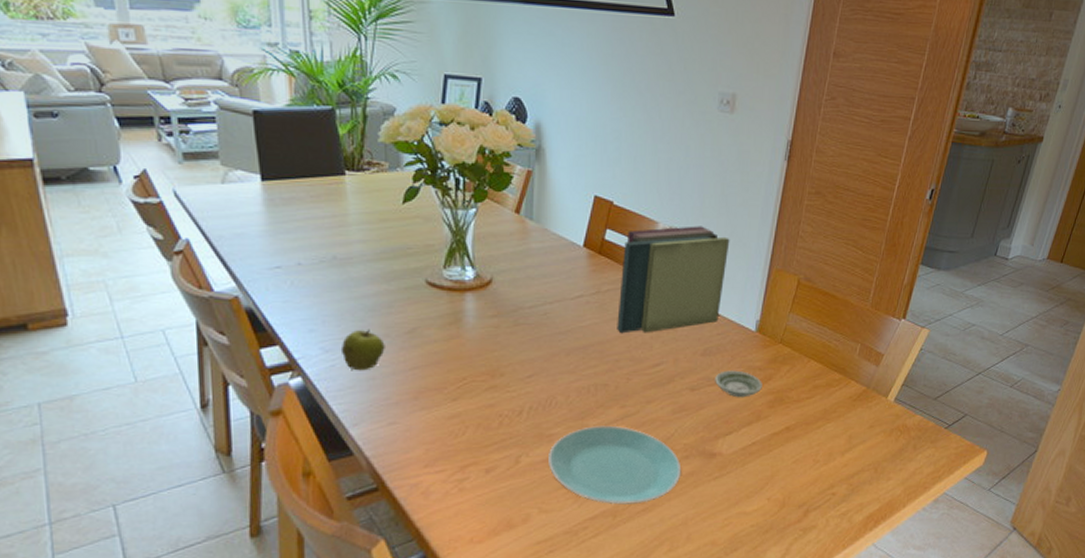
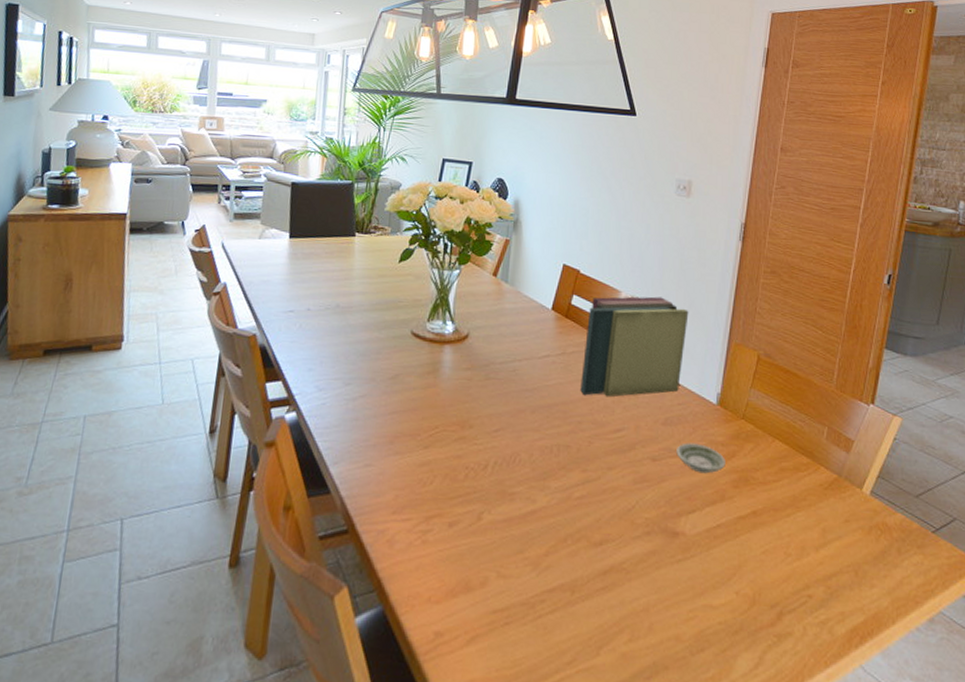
apple: present [340,329,385,371] -> none [332,372,371,411]
plate: present [549,425,682,505] -> none [509,488,643,580]

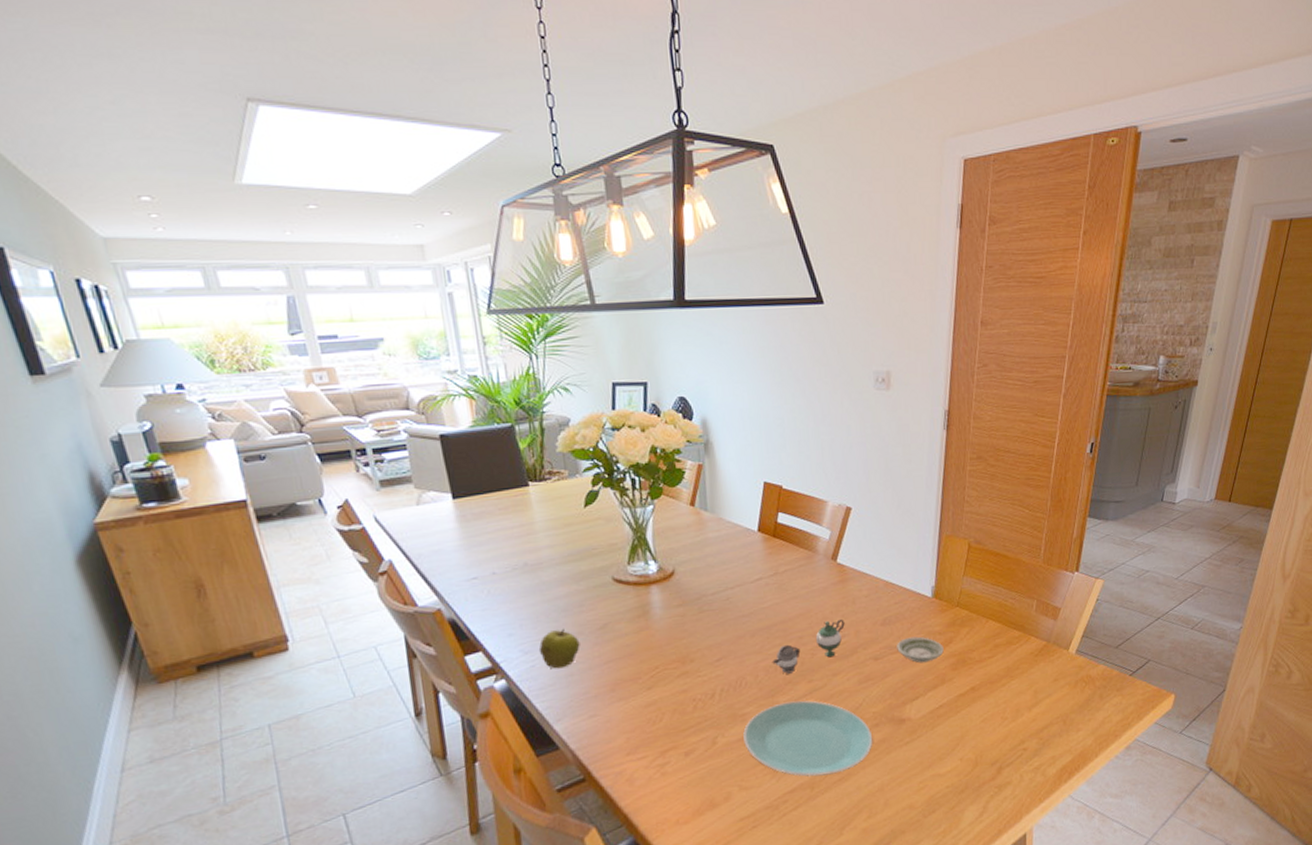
apple: none [332,372,371,411] -> present [538,628,580,669]
plate: none [509,488,643,580] -> present [743,700,873,777]
teapot: none [548,410,626,459] -> present [772,618,845,674]
book: present [580,296,689,397] -> none [796,500,898,611]

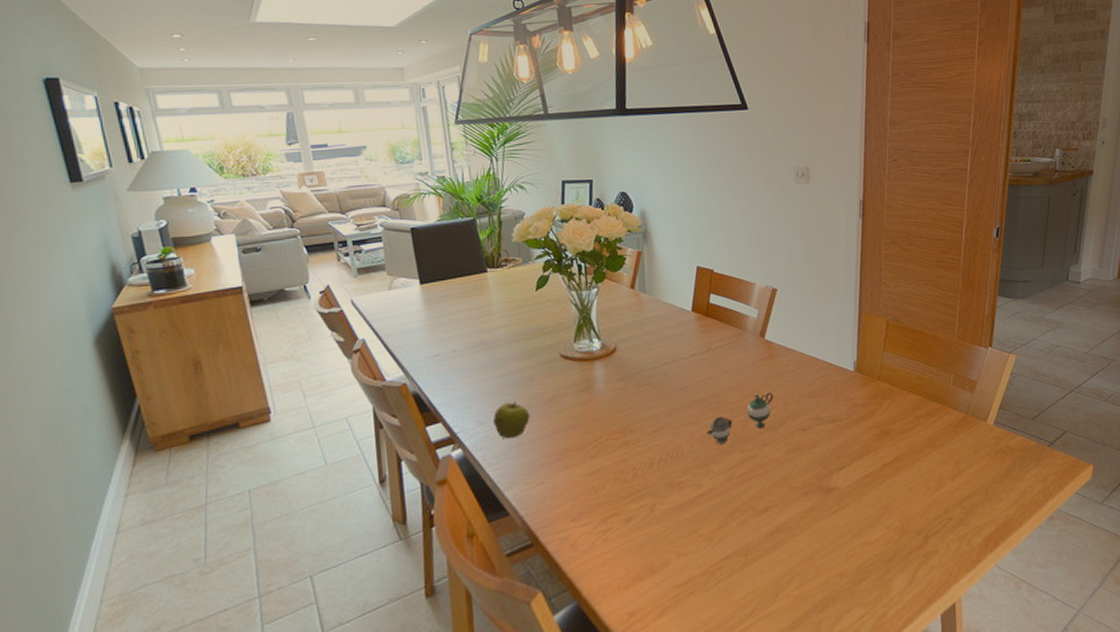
plate: present [743,700,873,777] -> none [680,469,803,544]
saucer: present [897,636,944,663] -> none [823,408,868,434]

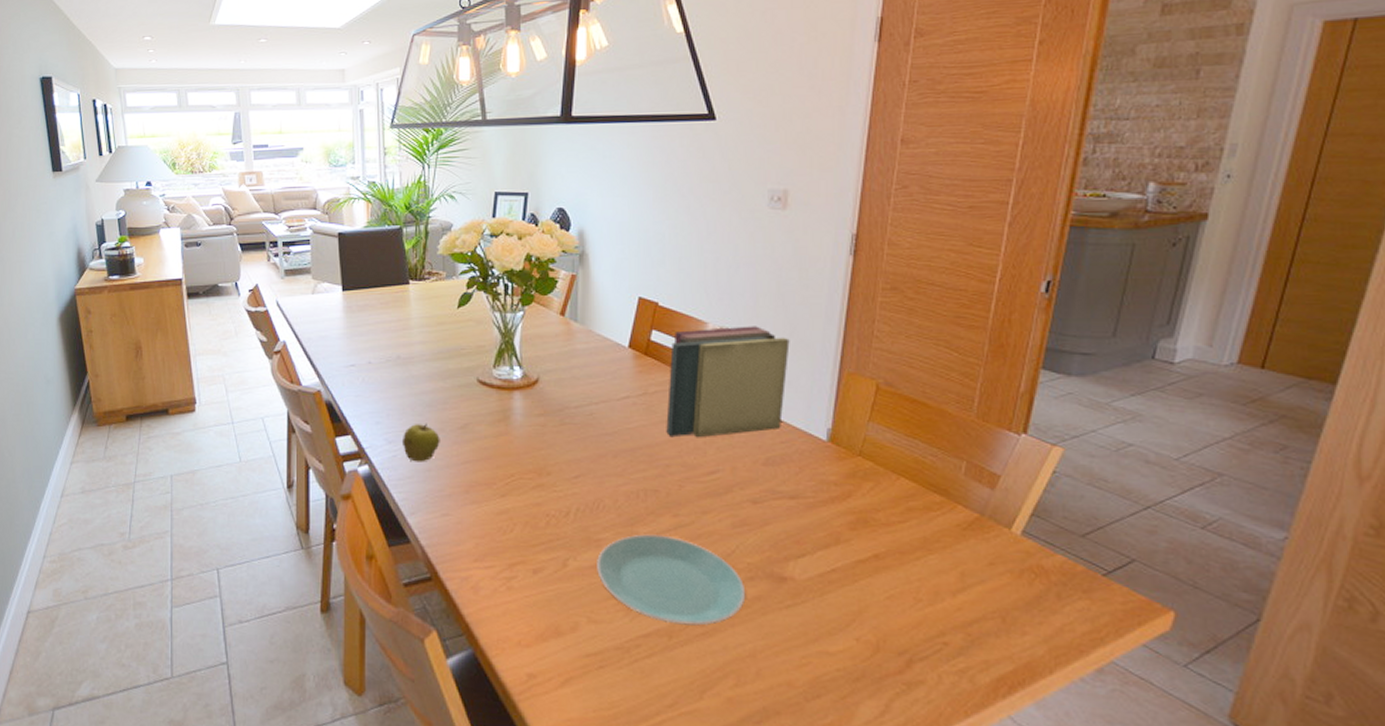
plate: none [680,469,803,544] -> present [597,534,746,626]
teapot: present [706,392,774,444] -> none [634,451,720,503]
book: none [727,282,821,385] -> present [666,326,790,438]

